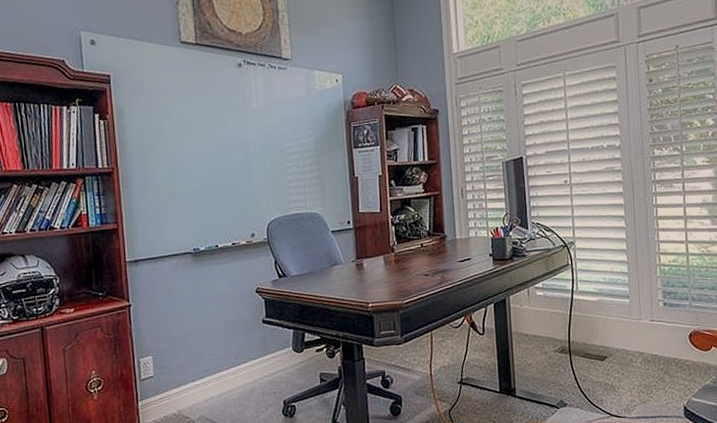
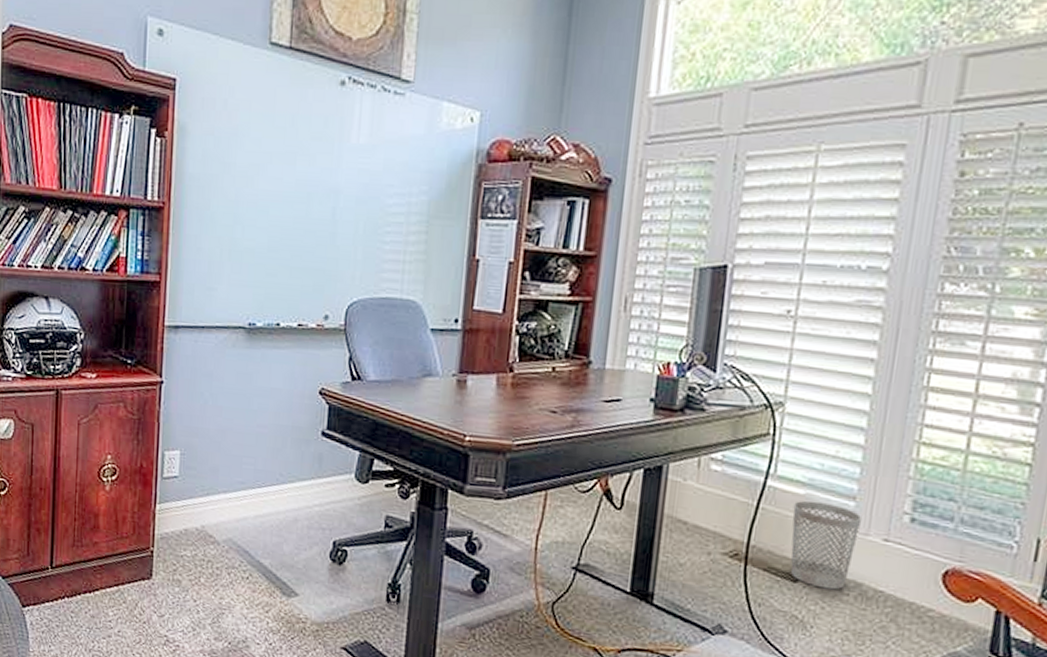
wastebasket: none [592,303,636,361] -> present [790,500,863,590]

